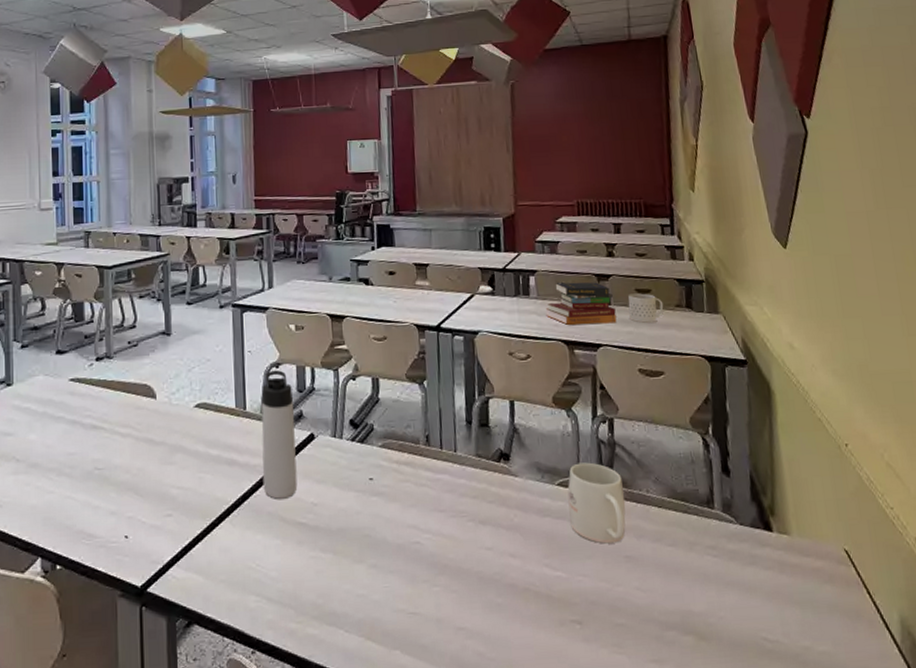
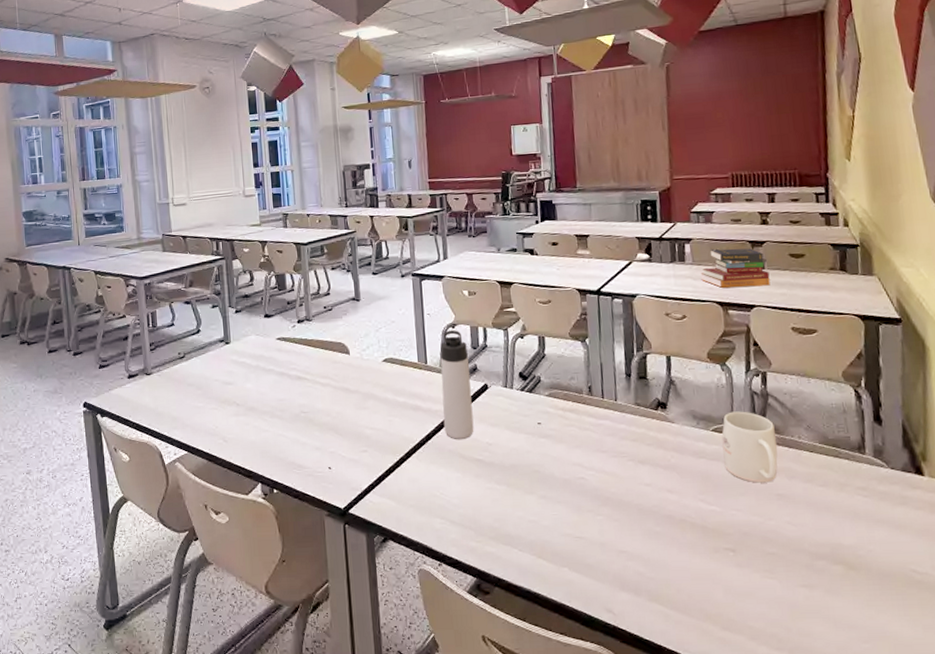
mug: present [627,293,664,324] -> none [781,257,818,286]

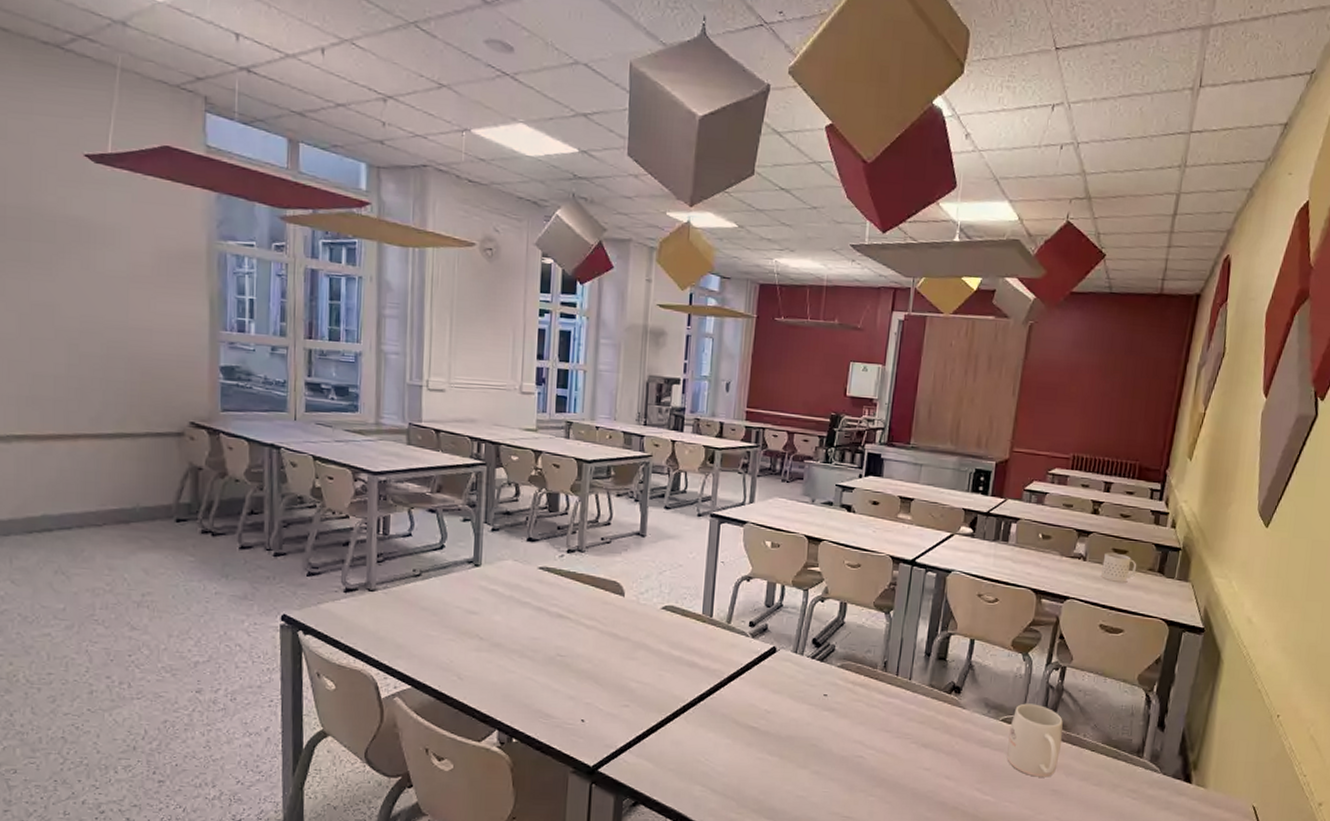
thermos bottle: present [440,330,474,439] -> none [720,583,761,703]
books: present [700,248,770,288] -> none [1021,533,1090,579]
mug: none [781,257,818,286] -> present [1101,552,1137,584]

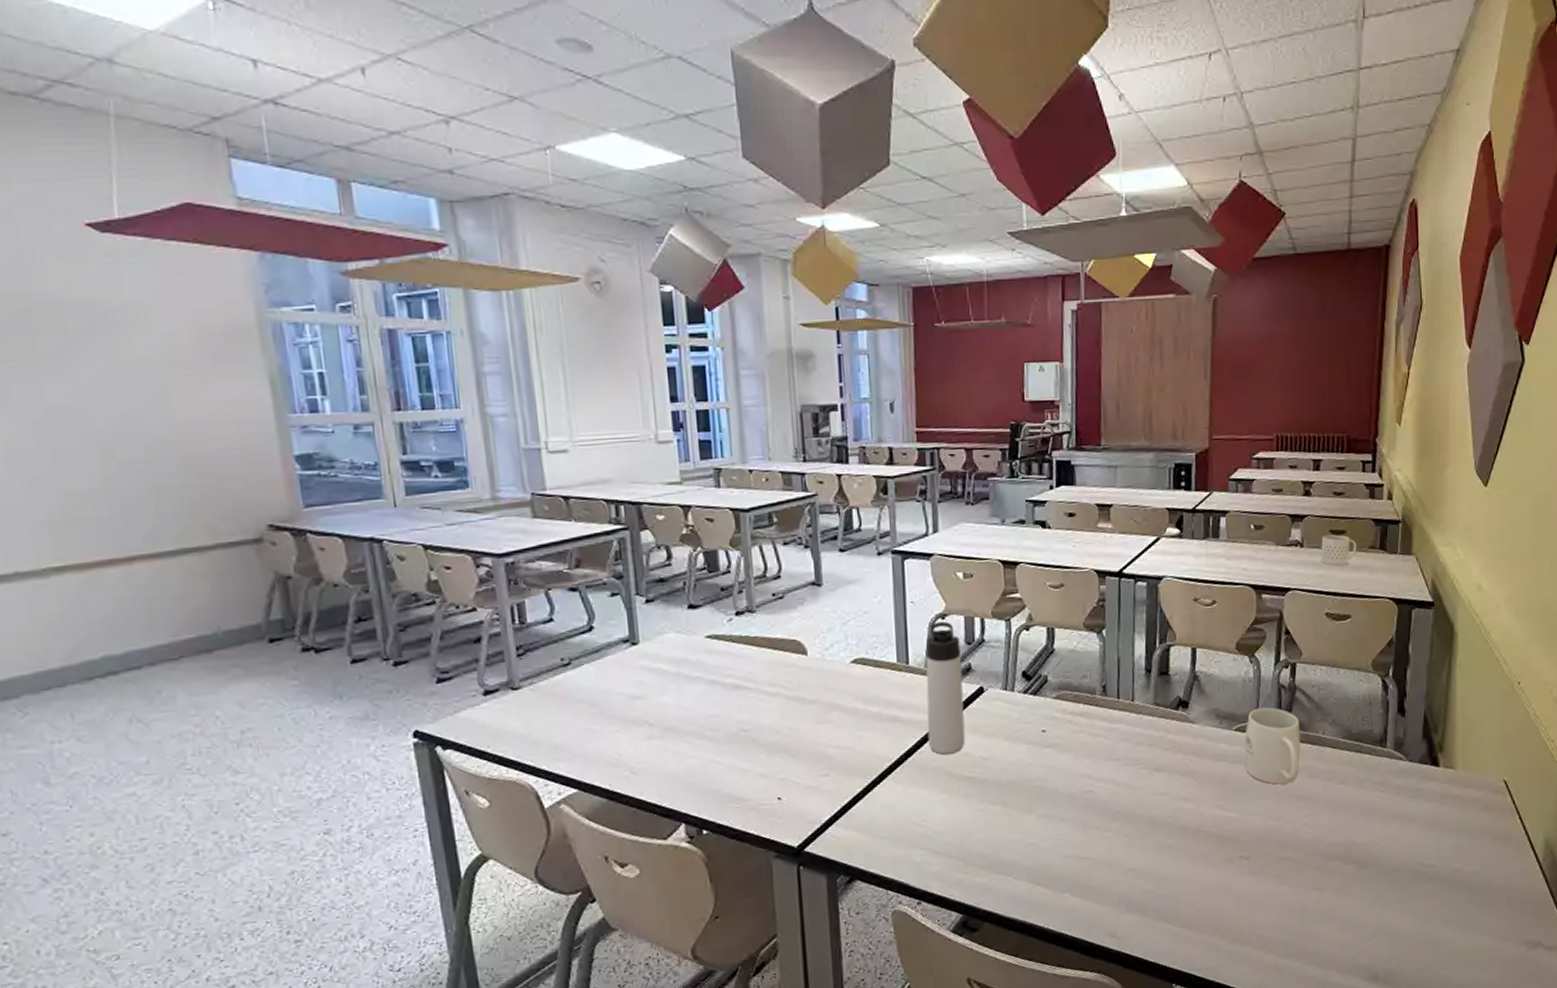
thermos bottle: none [720,583,761,703] -> present [925,621,965,755]

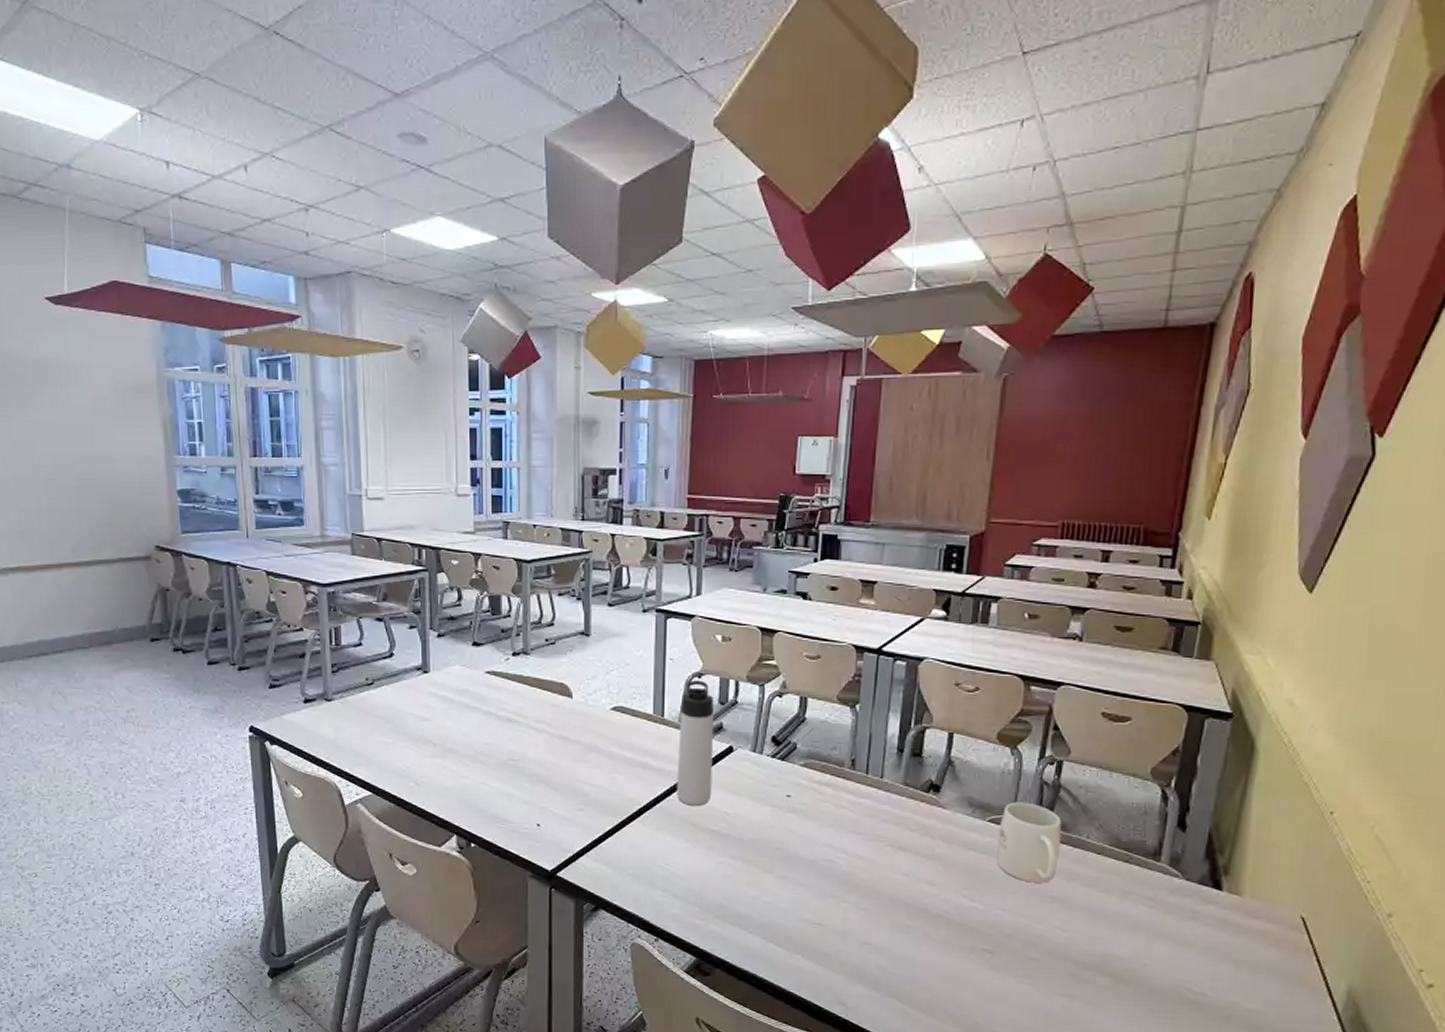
mug: present [1321,534,1357,567] -> none [1102,631,1146,665]

